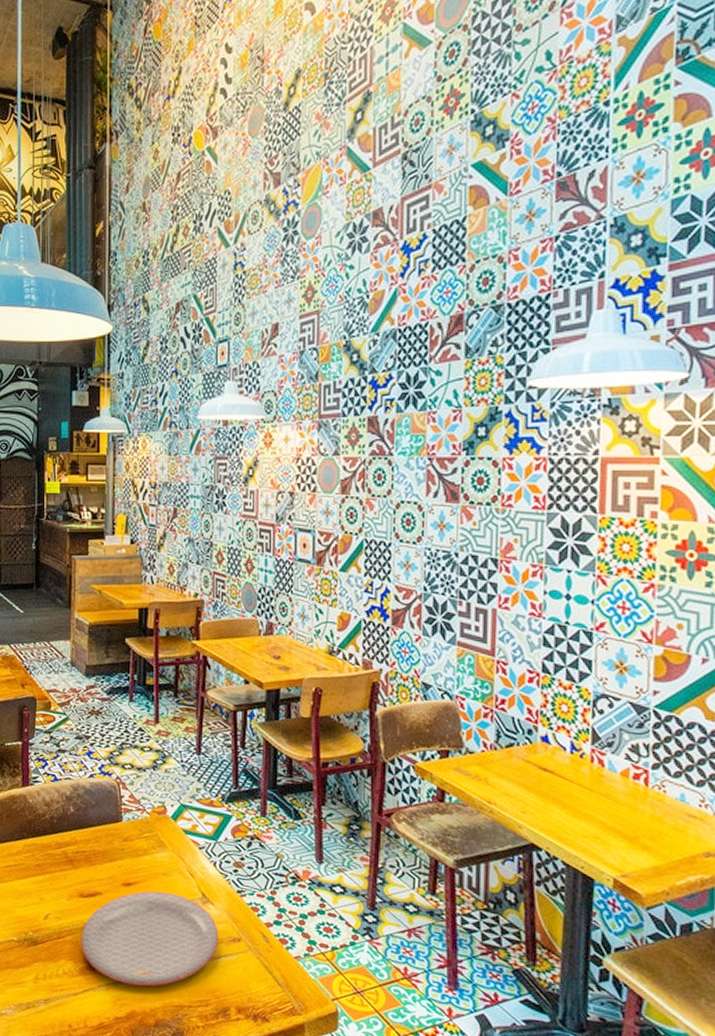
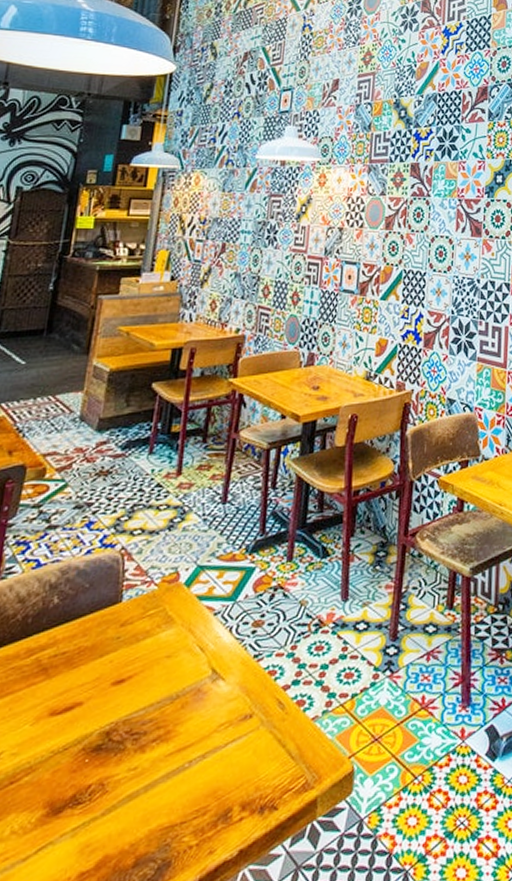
plate: present [81,891,219,987] -> none [42,678,228,821]

